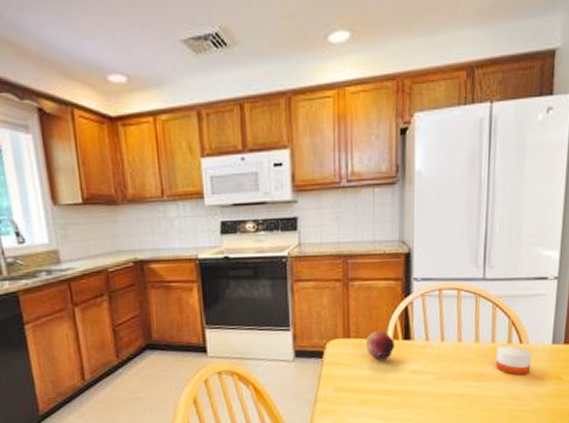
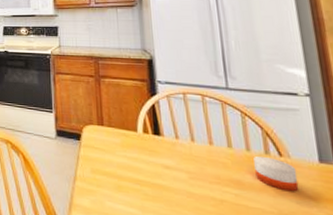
fruit: present [366,330,394,360] -> none [118,122,145,151]

